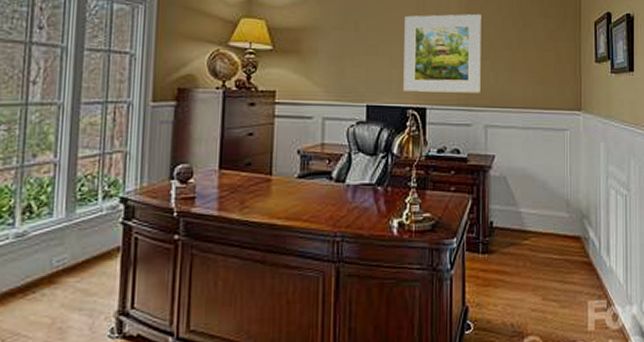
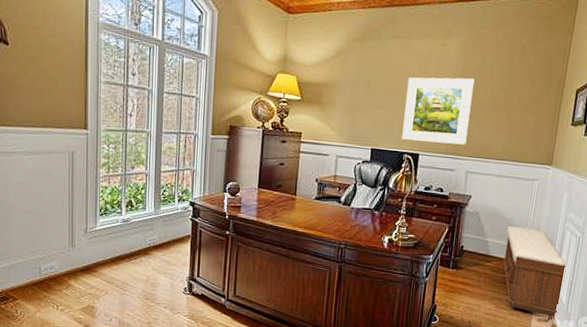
bench: none [541,189,619,303] -> present [503,226,568,317]

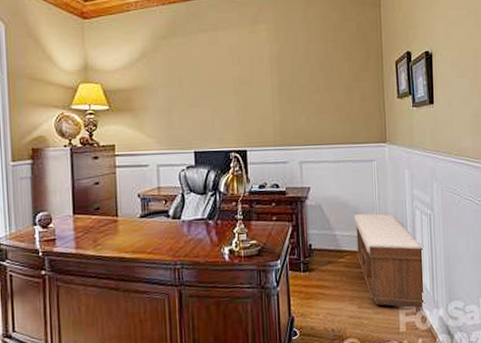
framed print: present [402,77,475,145] -> none [222,62,294,137]

